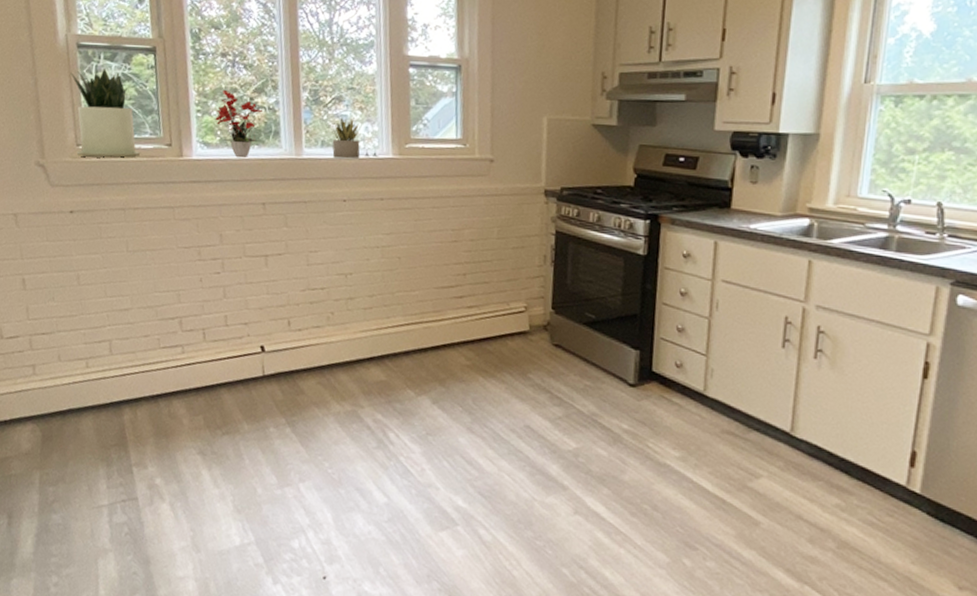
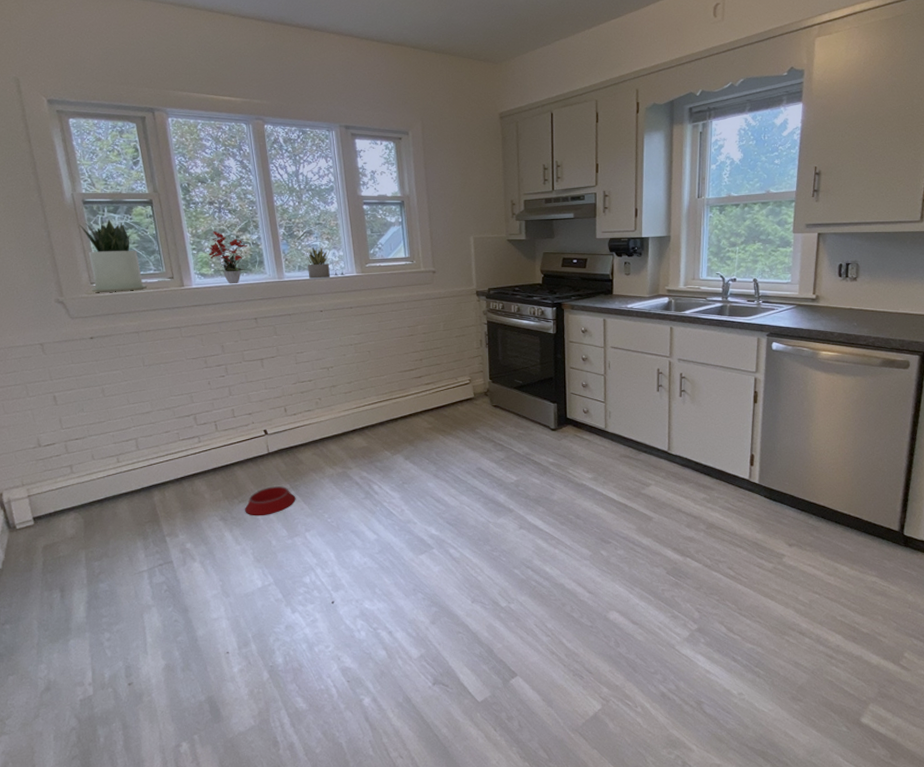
pet bowl: none [228,418,291,455] -> present [245,486,296,515]

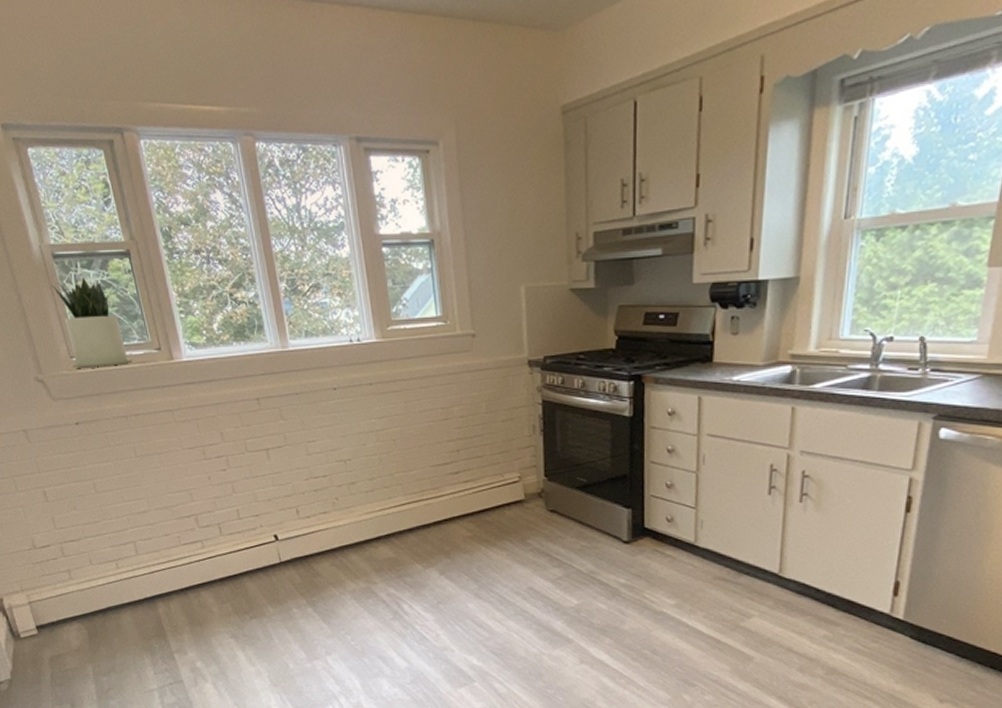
potted flower: present [208,231,247,284] -> none [198,288,245,356]
pet bowl: present [245,486,296,515] -> none [257,601,314,634]
succulent plant: present [306,246,331,279] -> none [314,304,345,347]

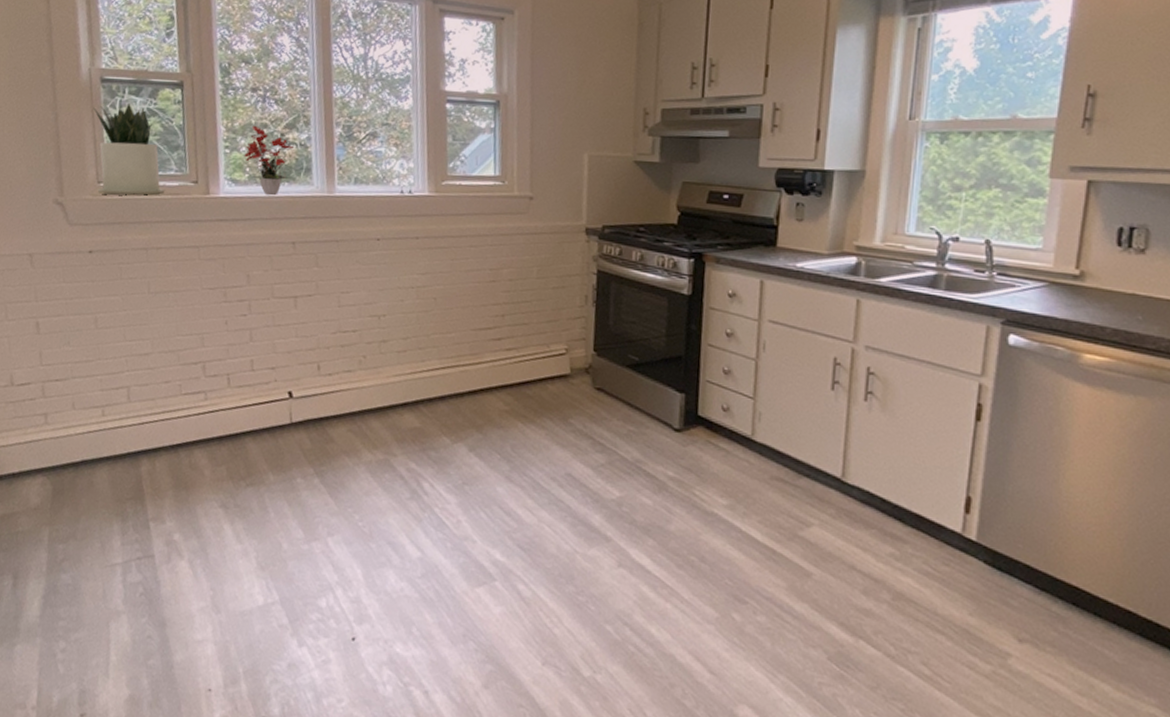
potted flower: none [198,288,245,356] -> present [244,126,294,196]

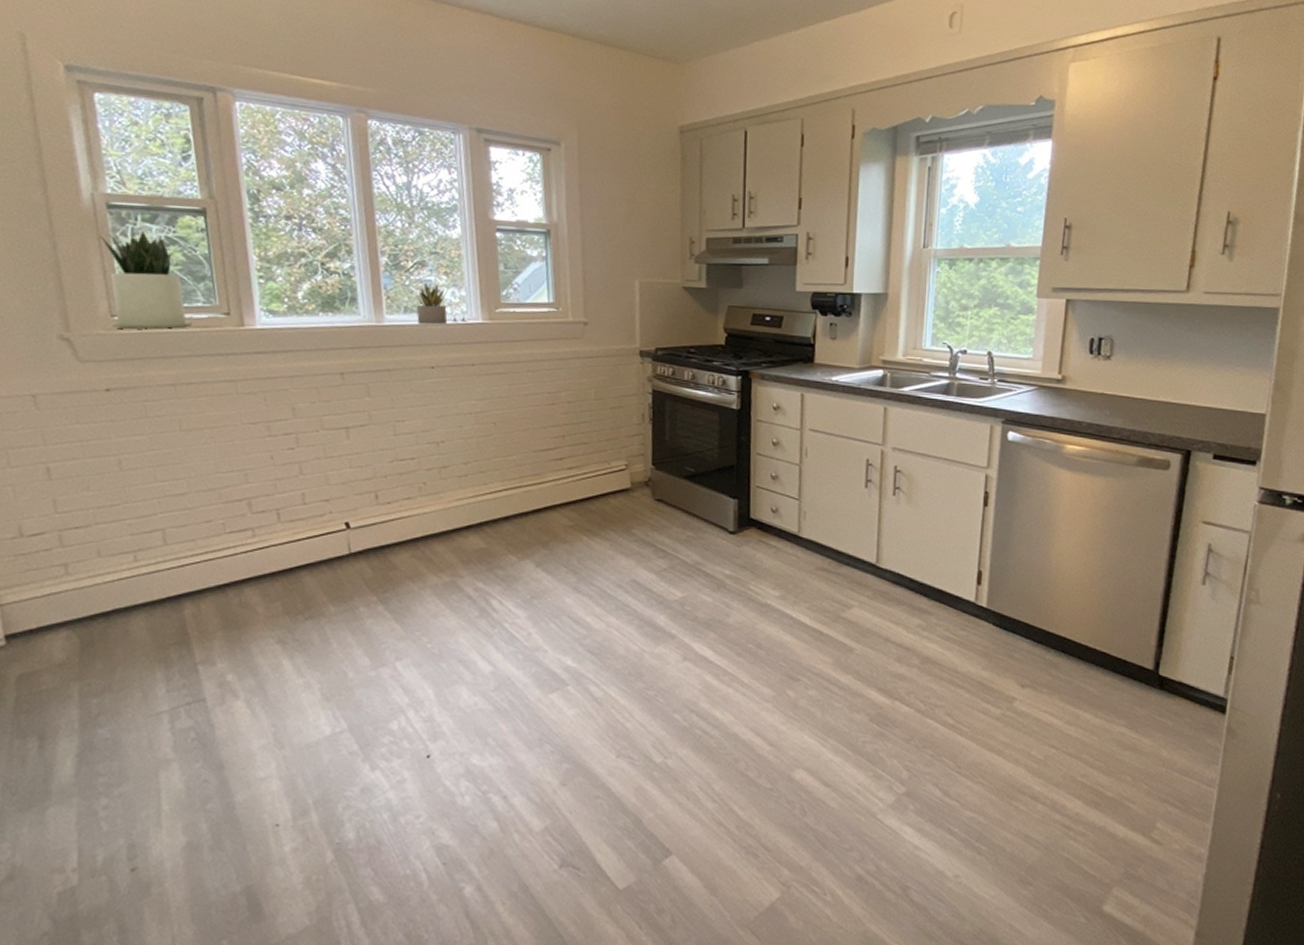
potted flower: present [244,126,294,196] -> none [281,255,336,327]
succulent plant: none [365,154,395,197] -> present [415,282,448,325]

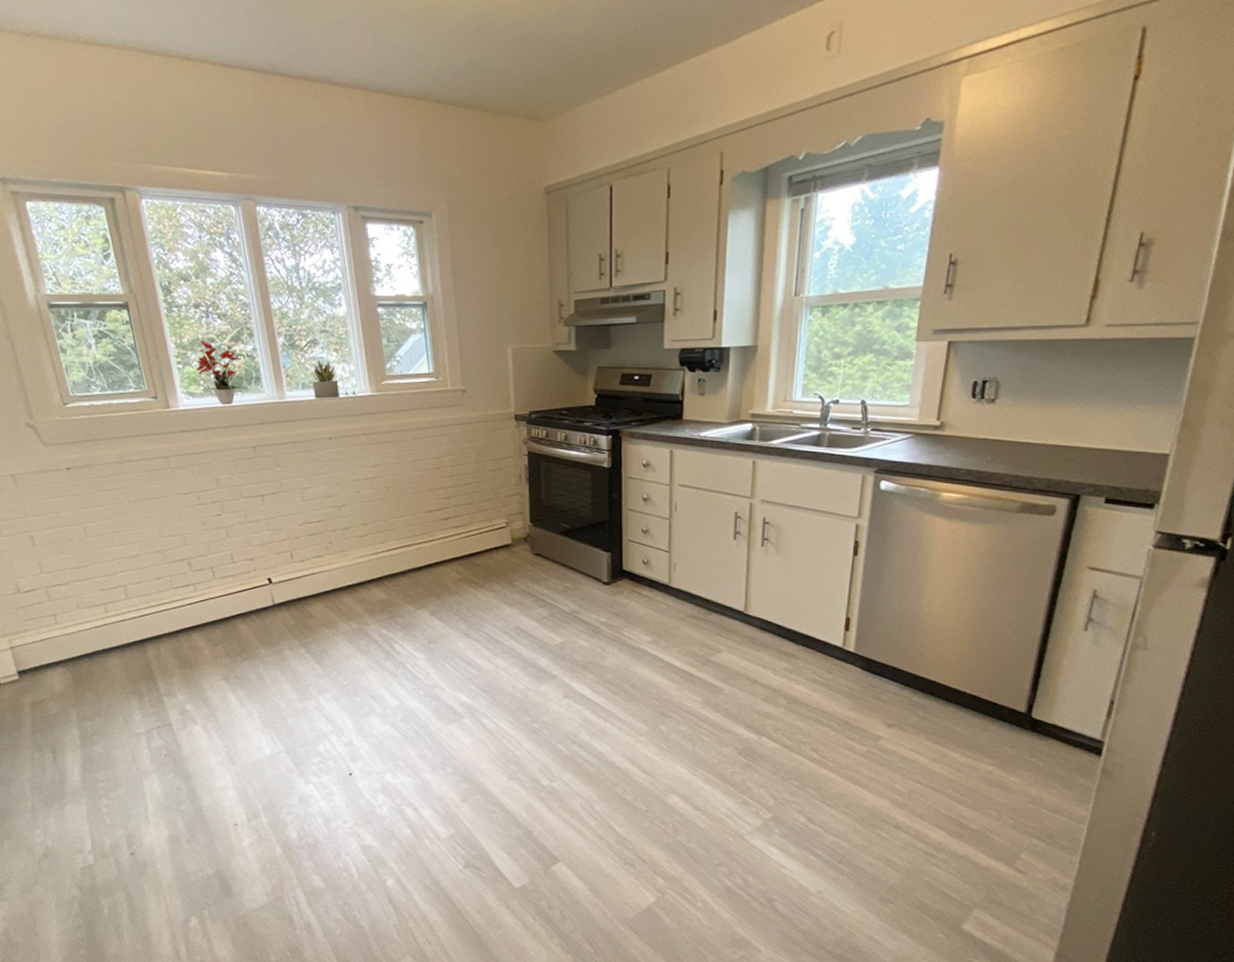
planter: present [100,231,193,330] -> none [46,327,128,416]
potted flower: none [281,255,336,327] -> present [196,341,242,405]

